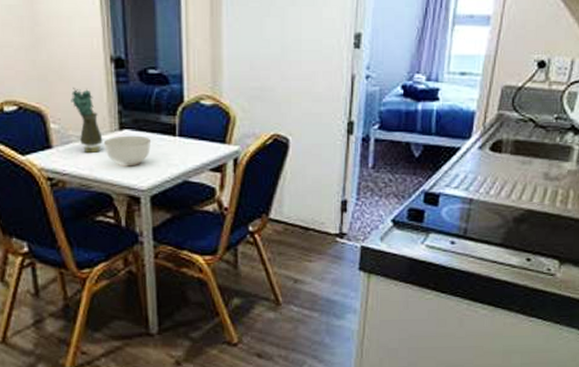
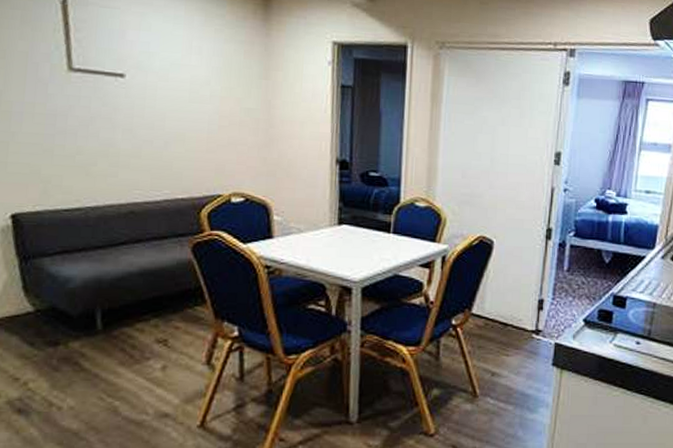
vase: present [70,88,103,153] -> none [295,184,322,244]
bowl: present [104,135,151,167] -> none [322,230,366,259]

